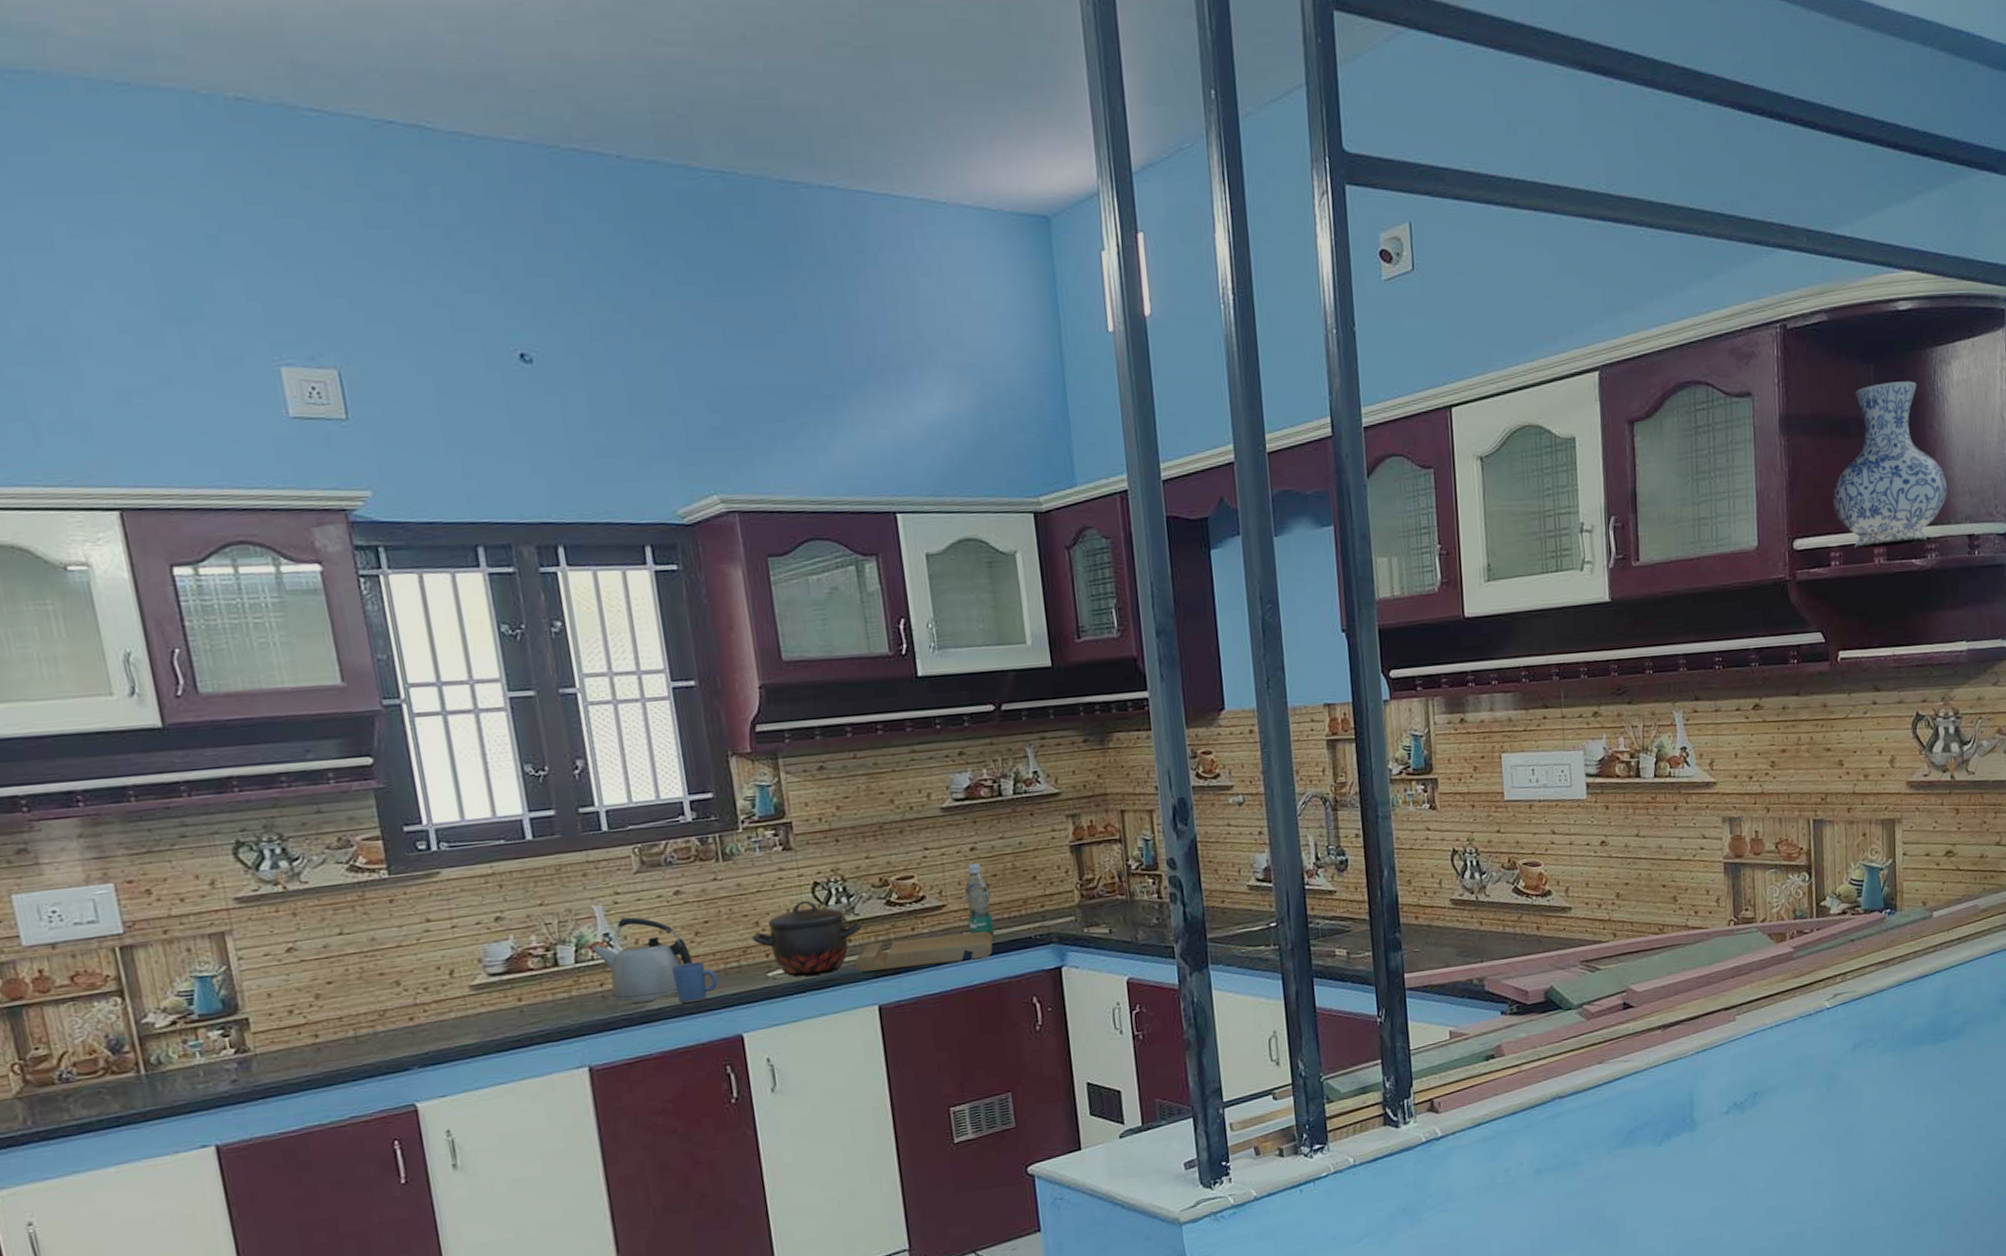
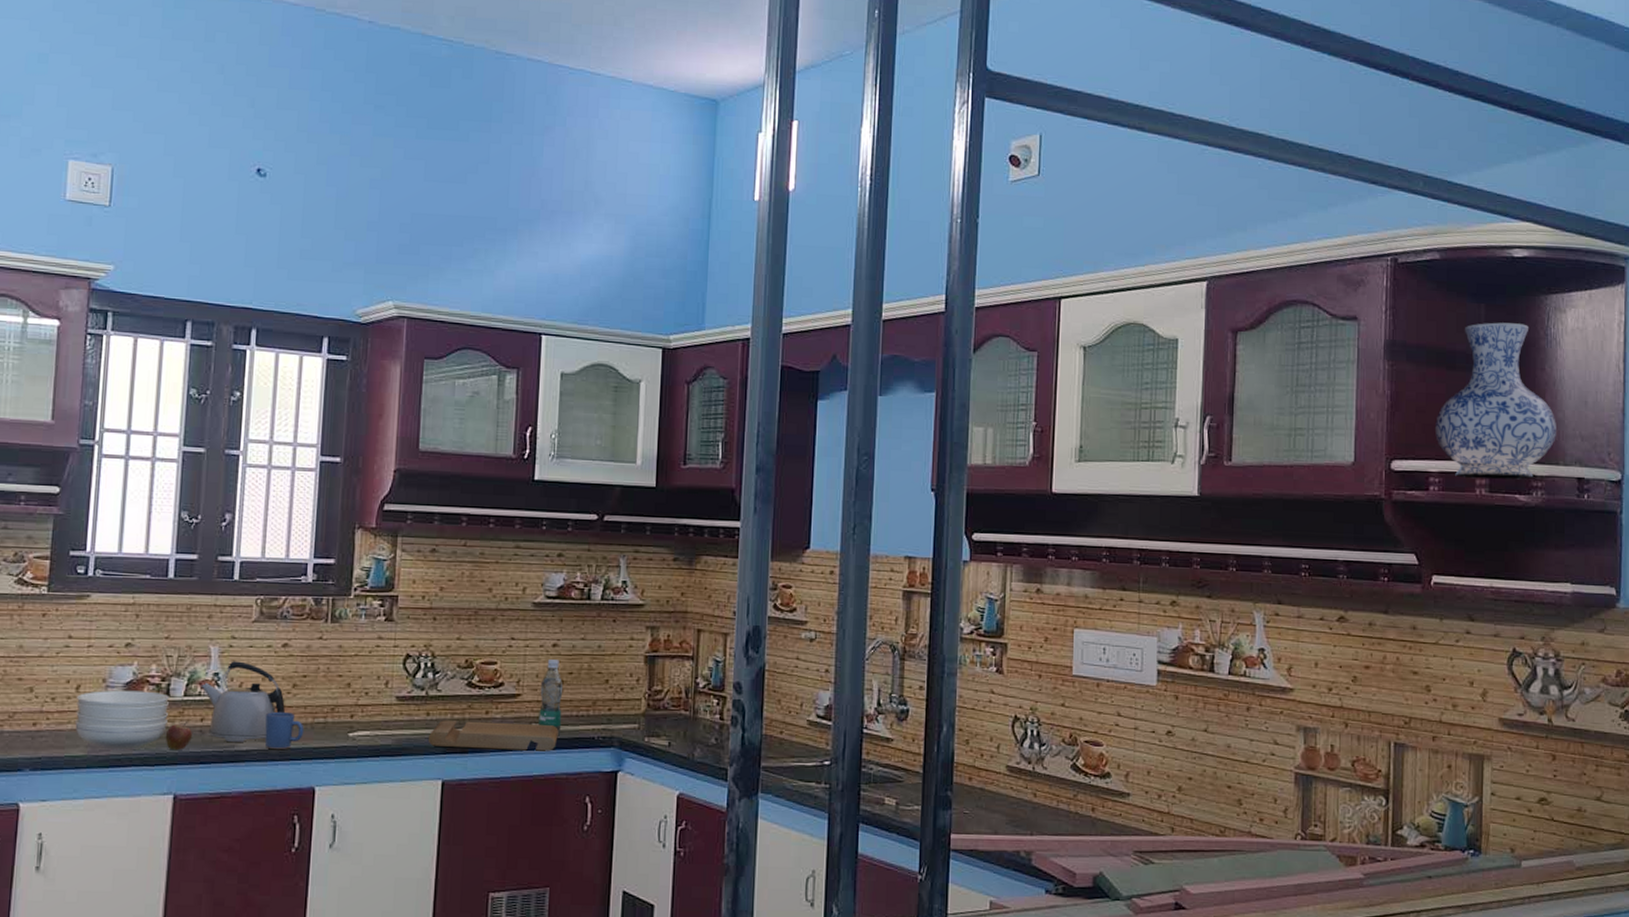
bowl: none [451,964,564,1034] -> present [75,690,170,751]
fruit: none [563,989,595,1022] -> present [165,722,192,751]
cooking pot: present [751,900,864,977] -> none [341,670,444,742]

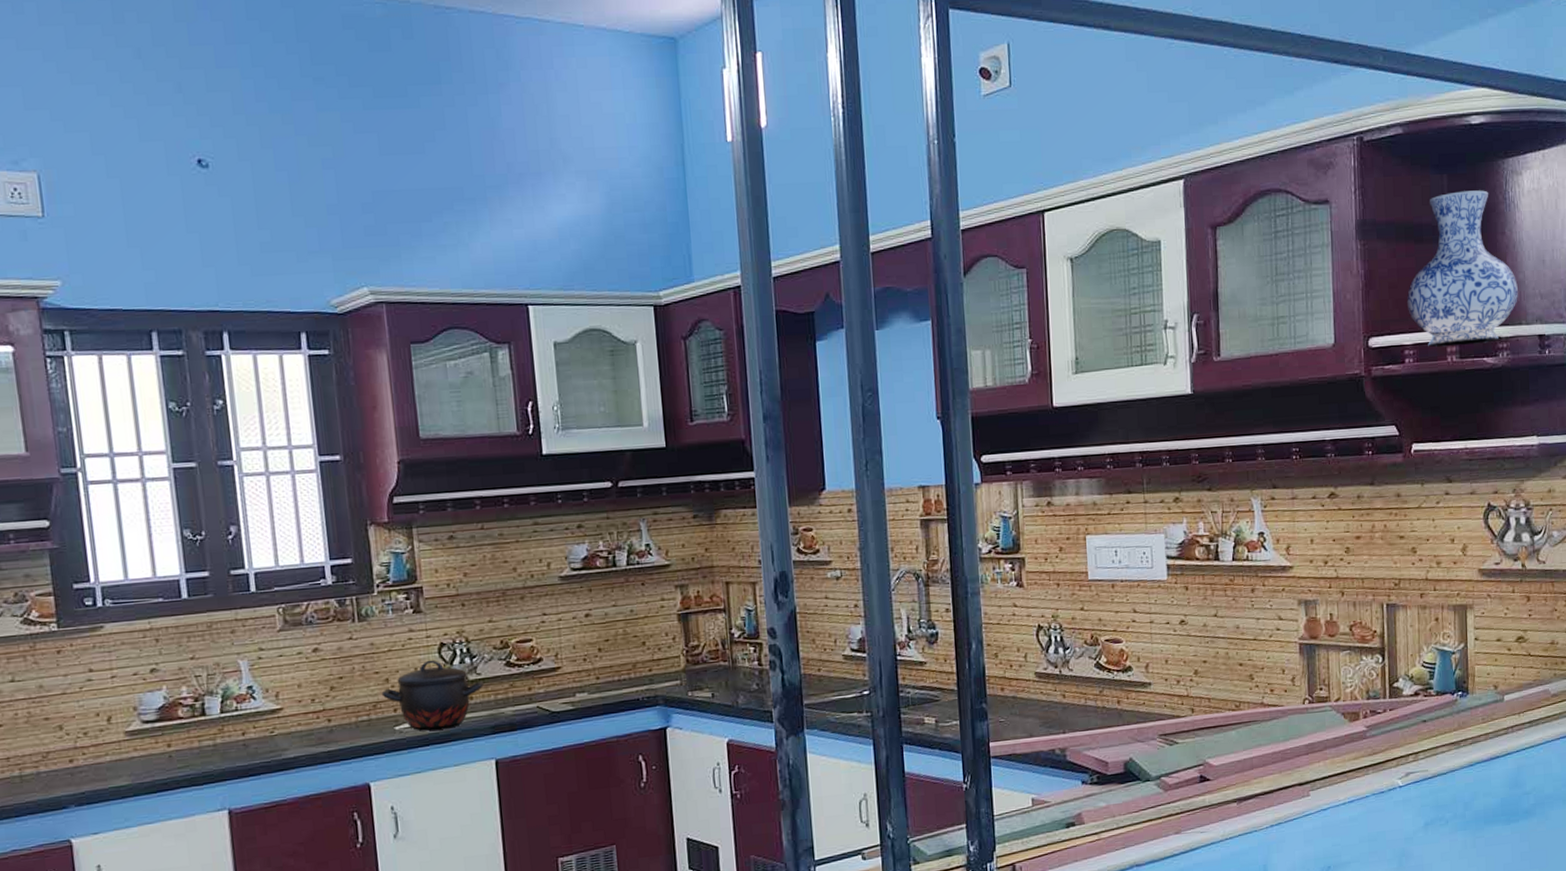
bowl: present [75,690,170,751] -> none [109,713,209,776]
fruit: present [165,722,192,751] -> none [208,738,236,767]
kettle: present [201,661,285,742] -> none [236,671,326,751]
mug: present [264,711,304,750] -> none [307,714,350,754]
cooking pot: none [341,670,444,742] -> present [381,660,485,731]
cutting board: present [427,720,559,752] -> none [474,692,604,728]
bottle: present [538,659,564,738] -> none [578,629,606,704]

